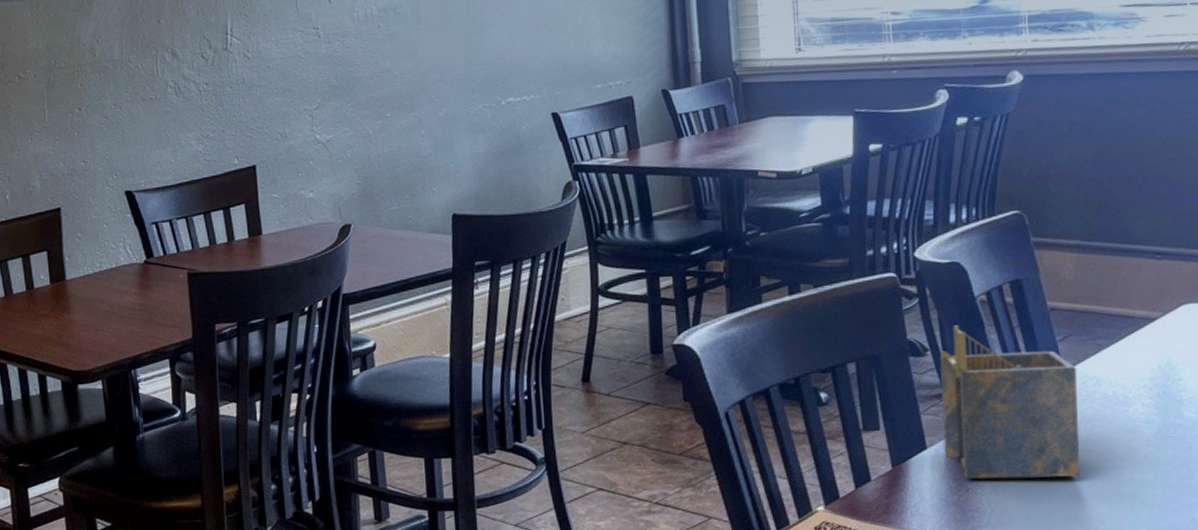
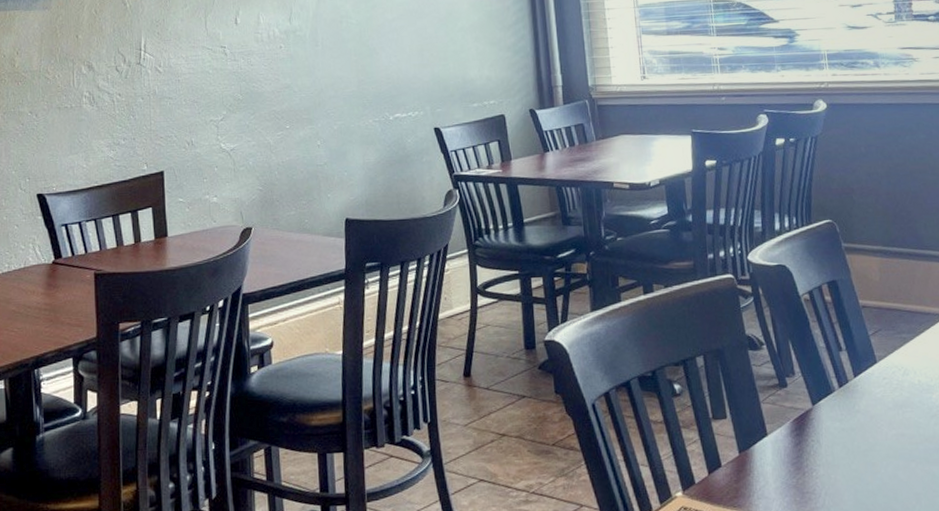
napkin holder: present [940,325,1081,479] -> none [774,321,898,463]

